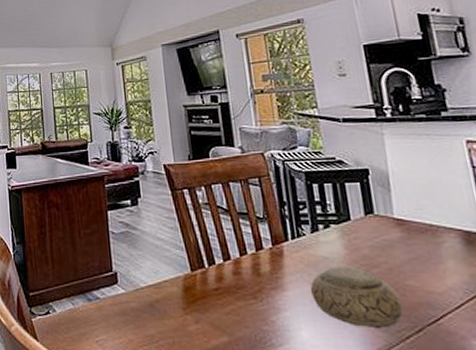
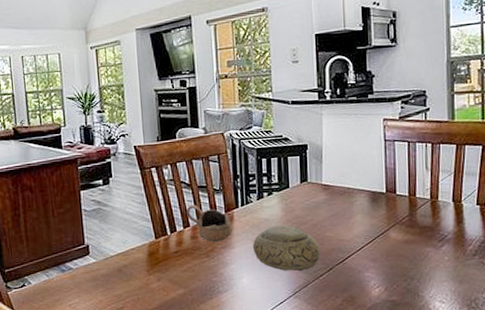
cup: none [224,234,283,281] -> present [185,205,232,242]

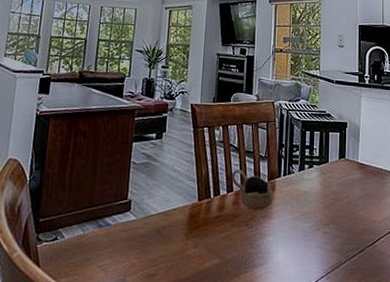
bowl: present [252,225,320,271] -> none [290,199,353,249]

